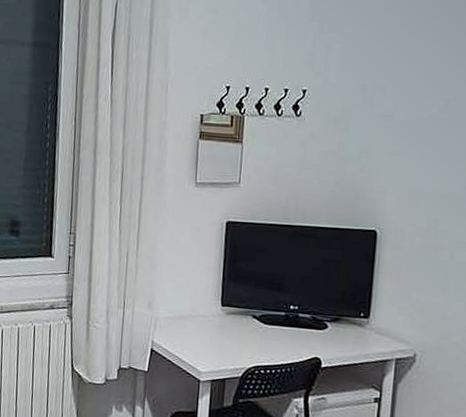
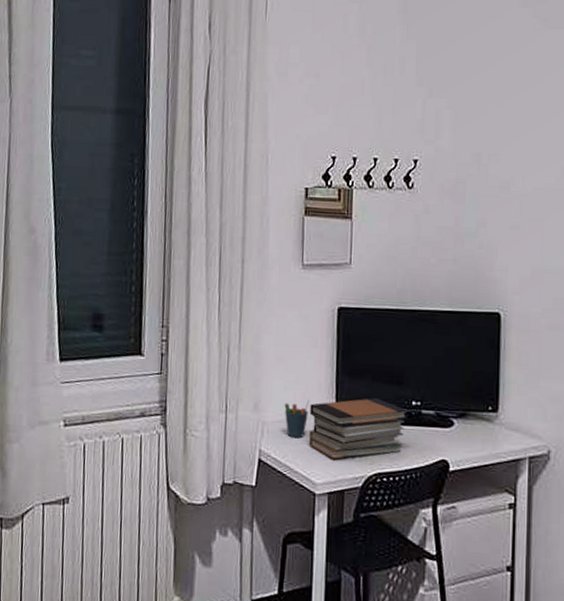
pen holder: none [175,300,198,333] -> present [284,399,310,438]
book stack: none [196,301,286,353] -> present [308,398,408,459]

